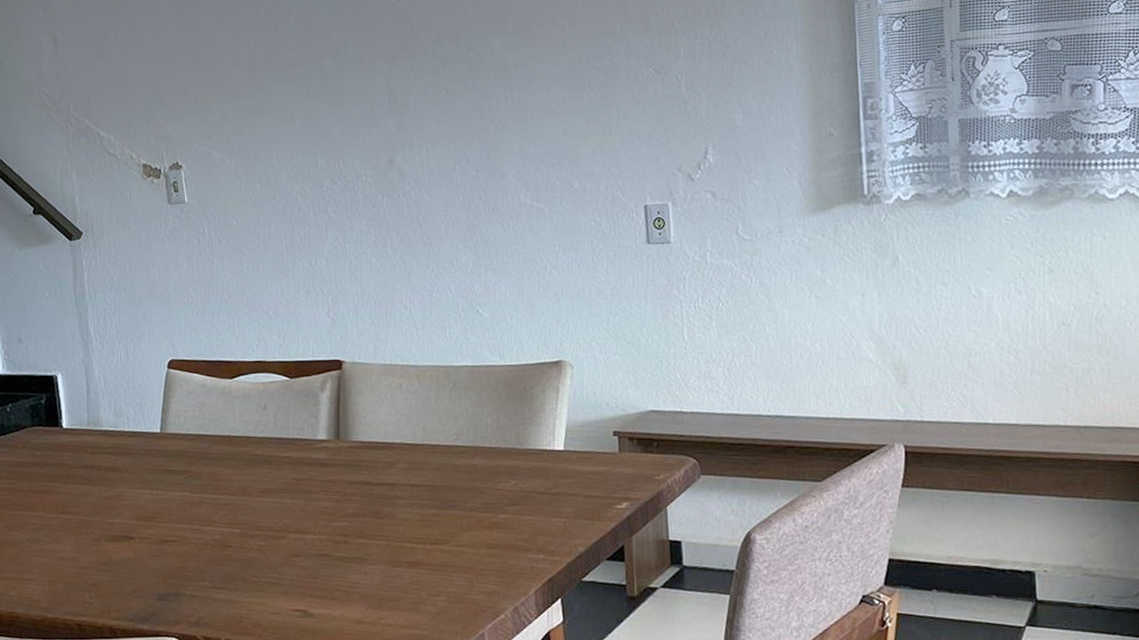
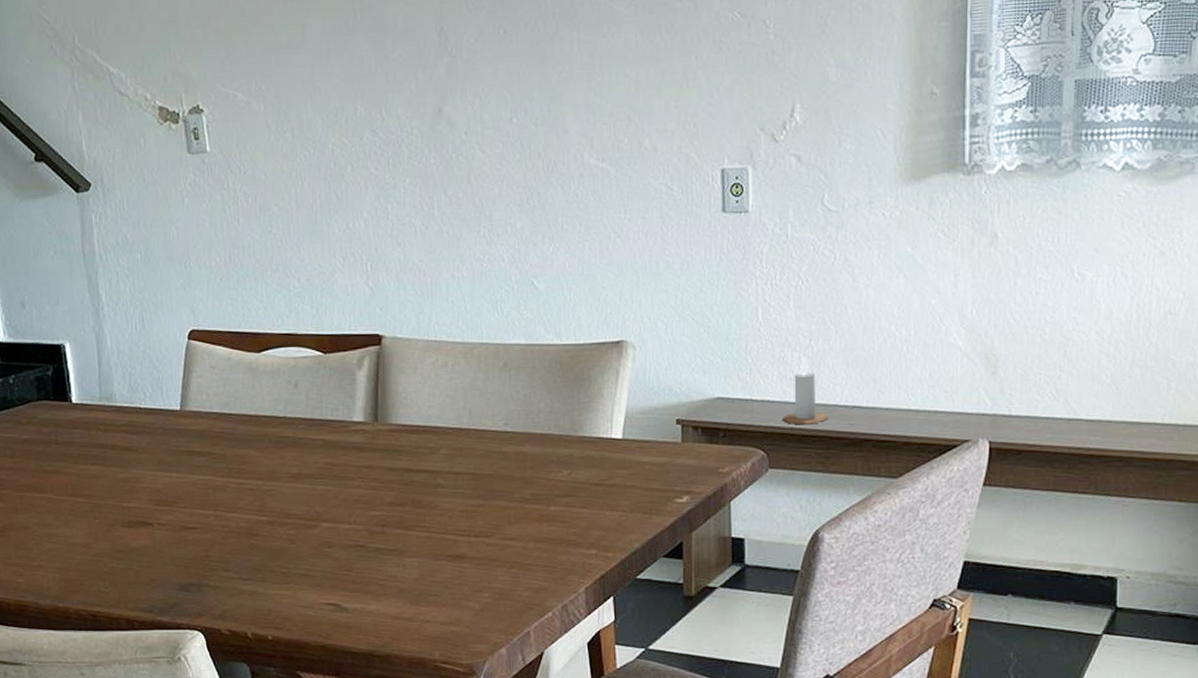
candle: none [711,371,754,434] -> present [783,356,829,425]

